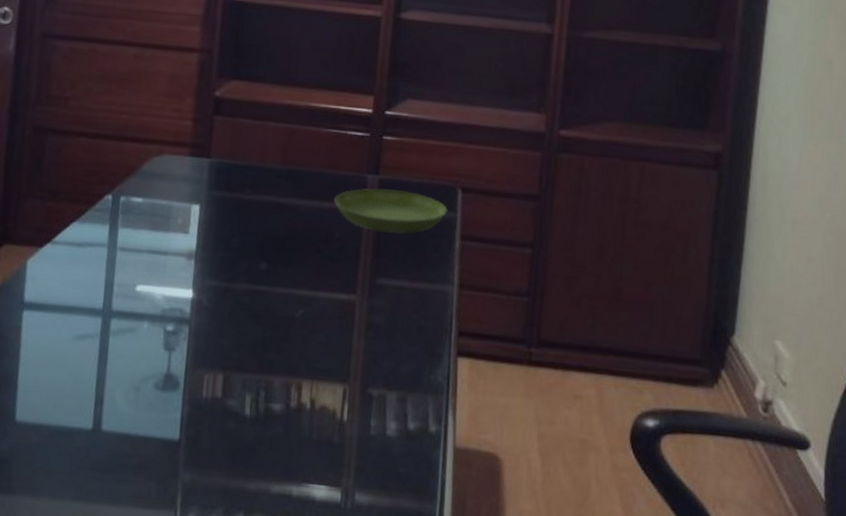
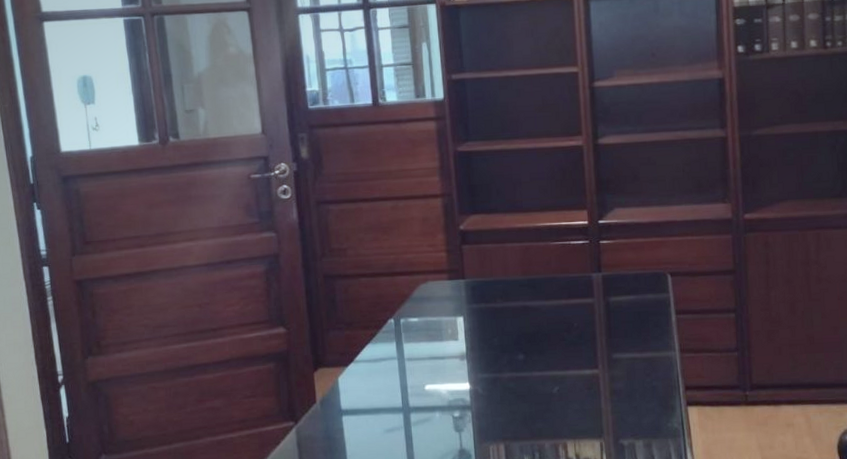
saucer: present [334,188,448,235] -> none [568,282,661,318]

